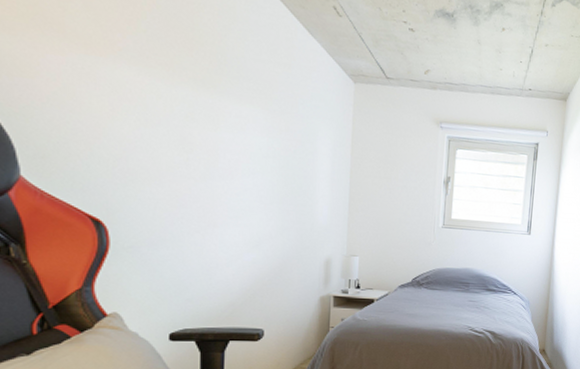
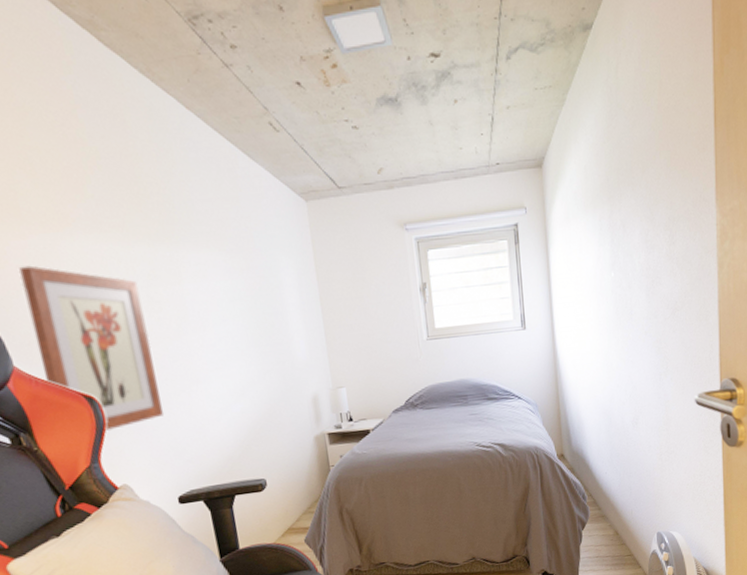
wall art: none [48,80,174,257] -> present [18,265,163,432]

